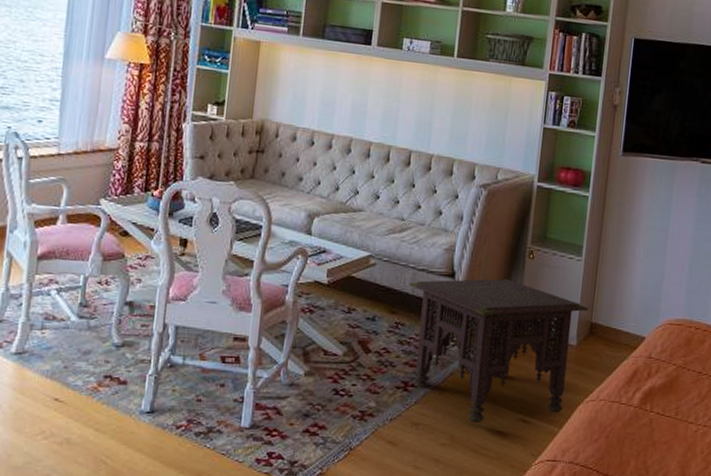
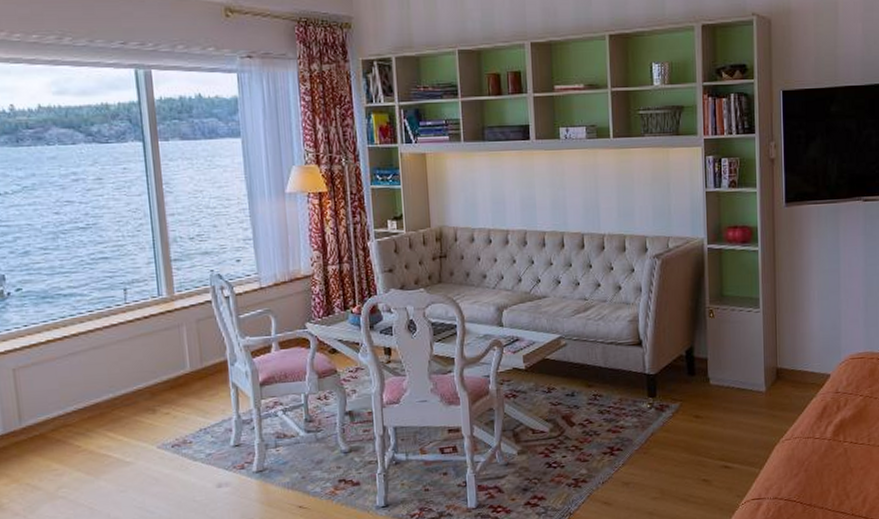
side table: present [409,278,589,423] -> none [600,339,772,475]

